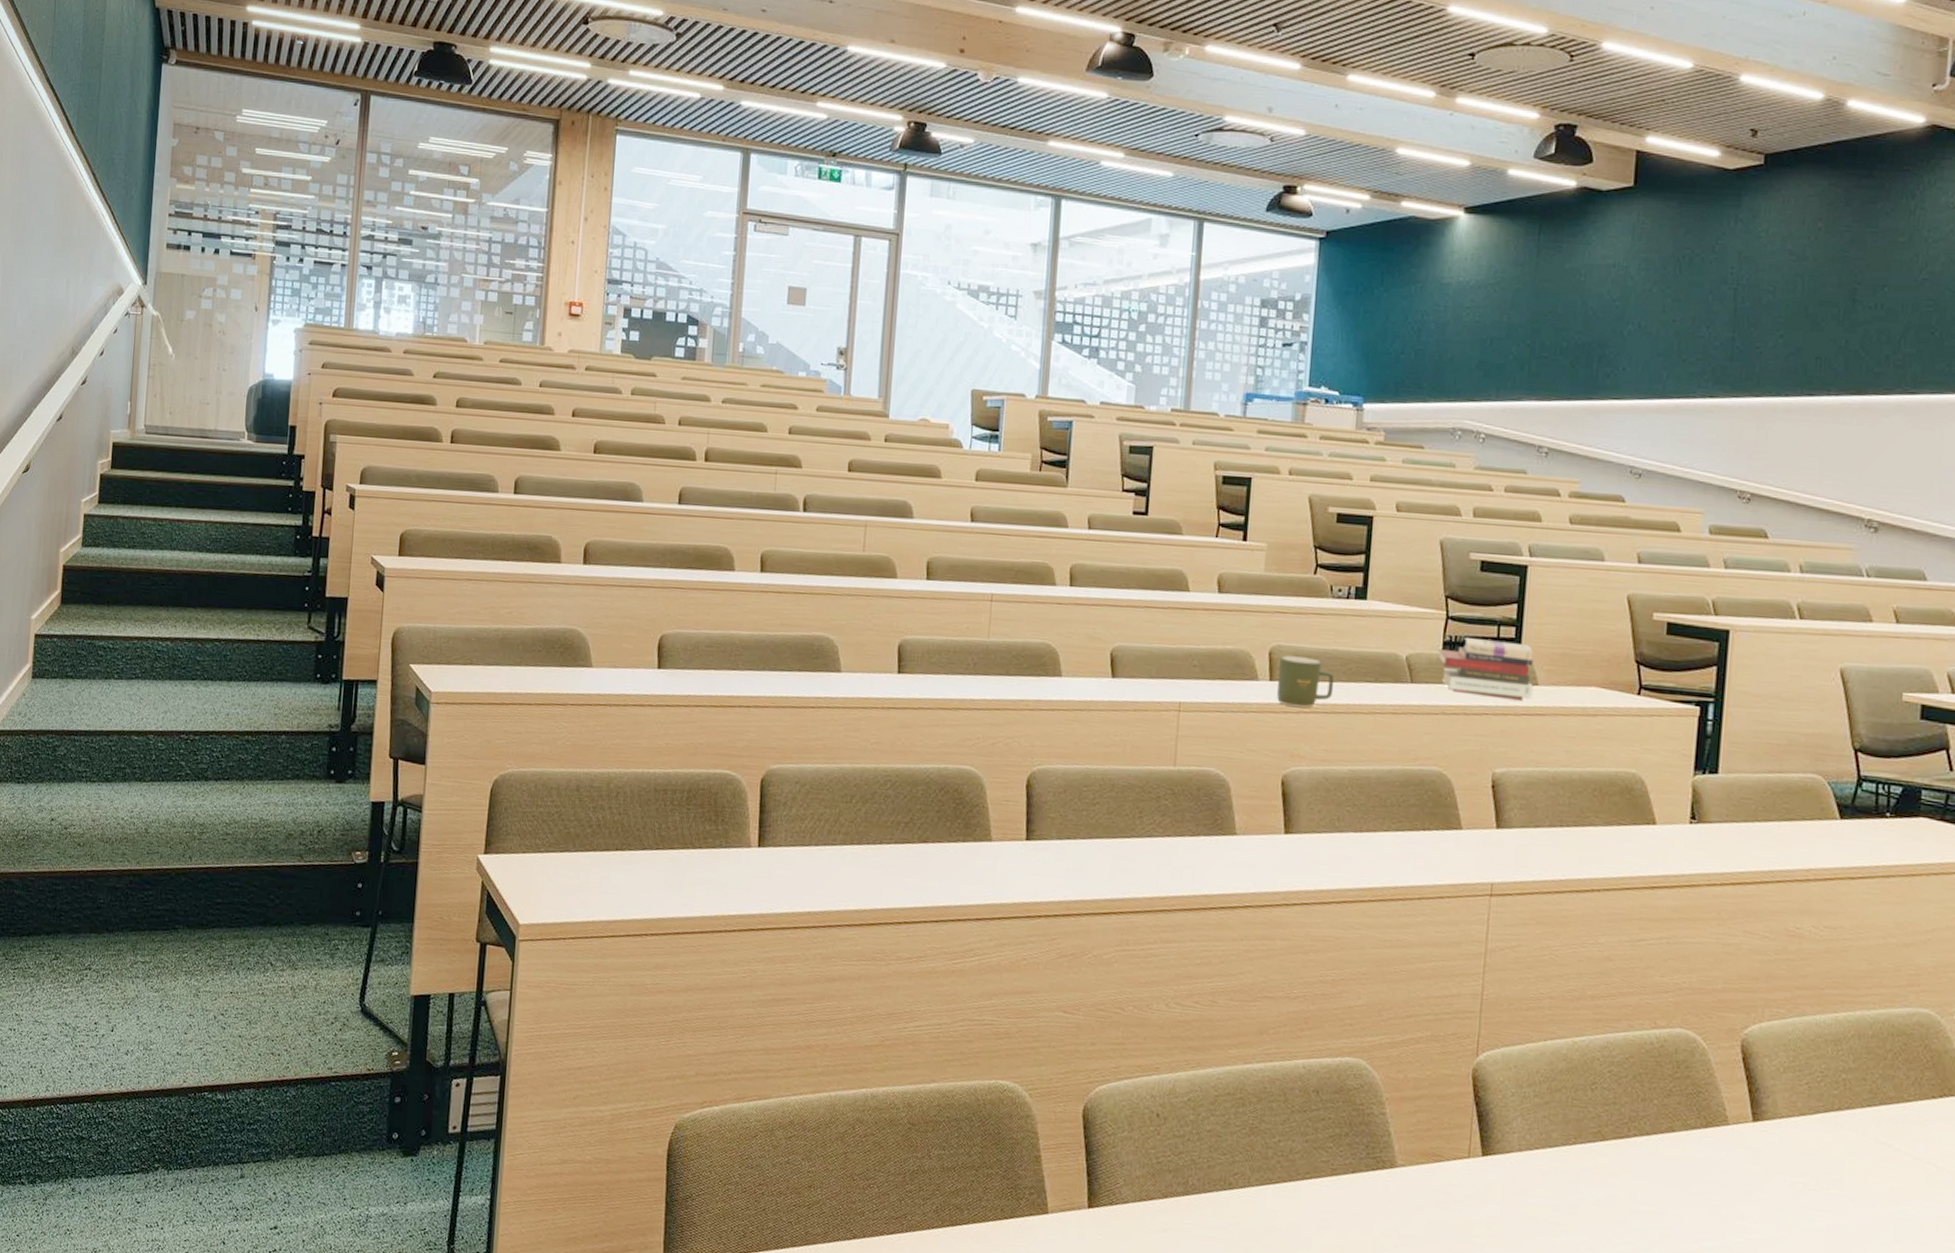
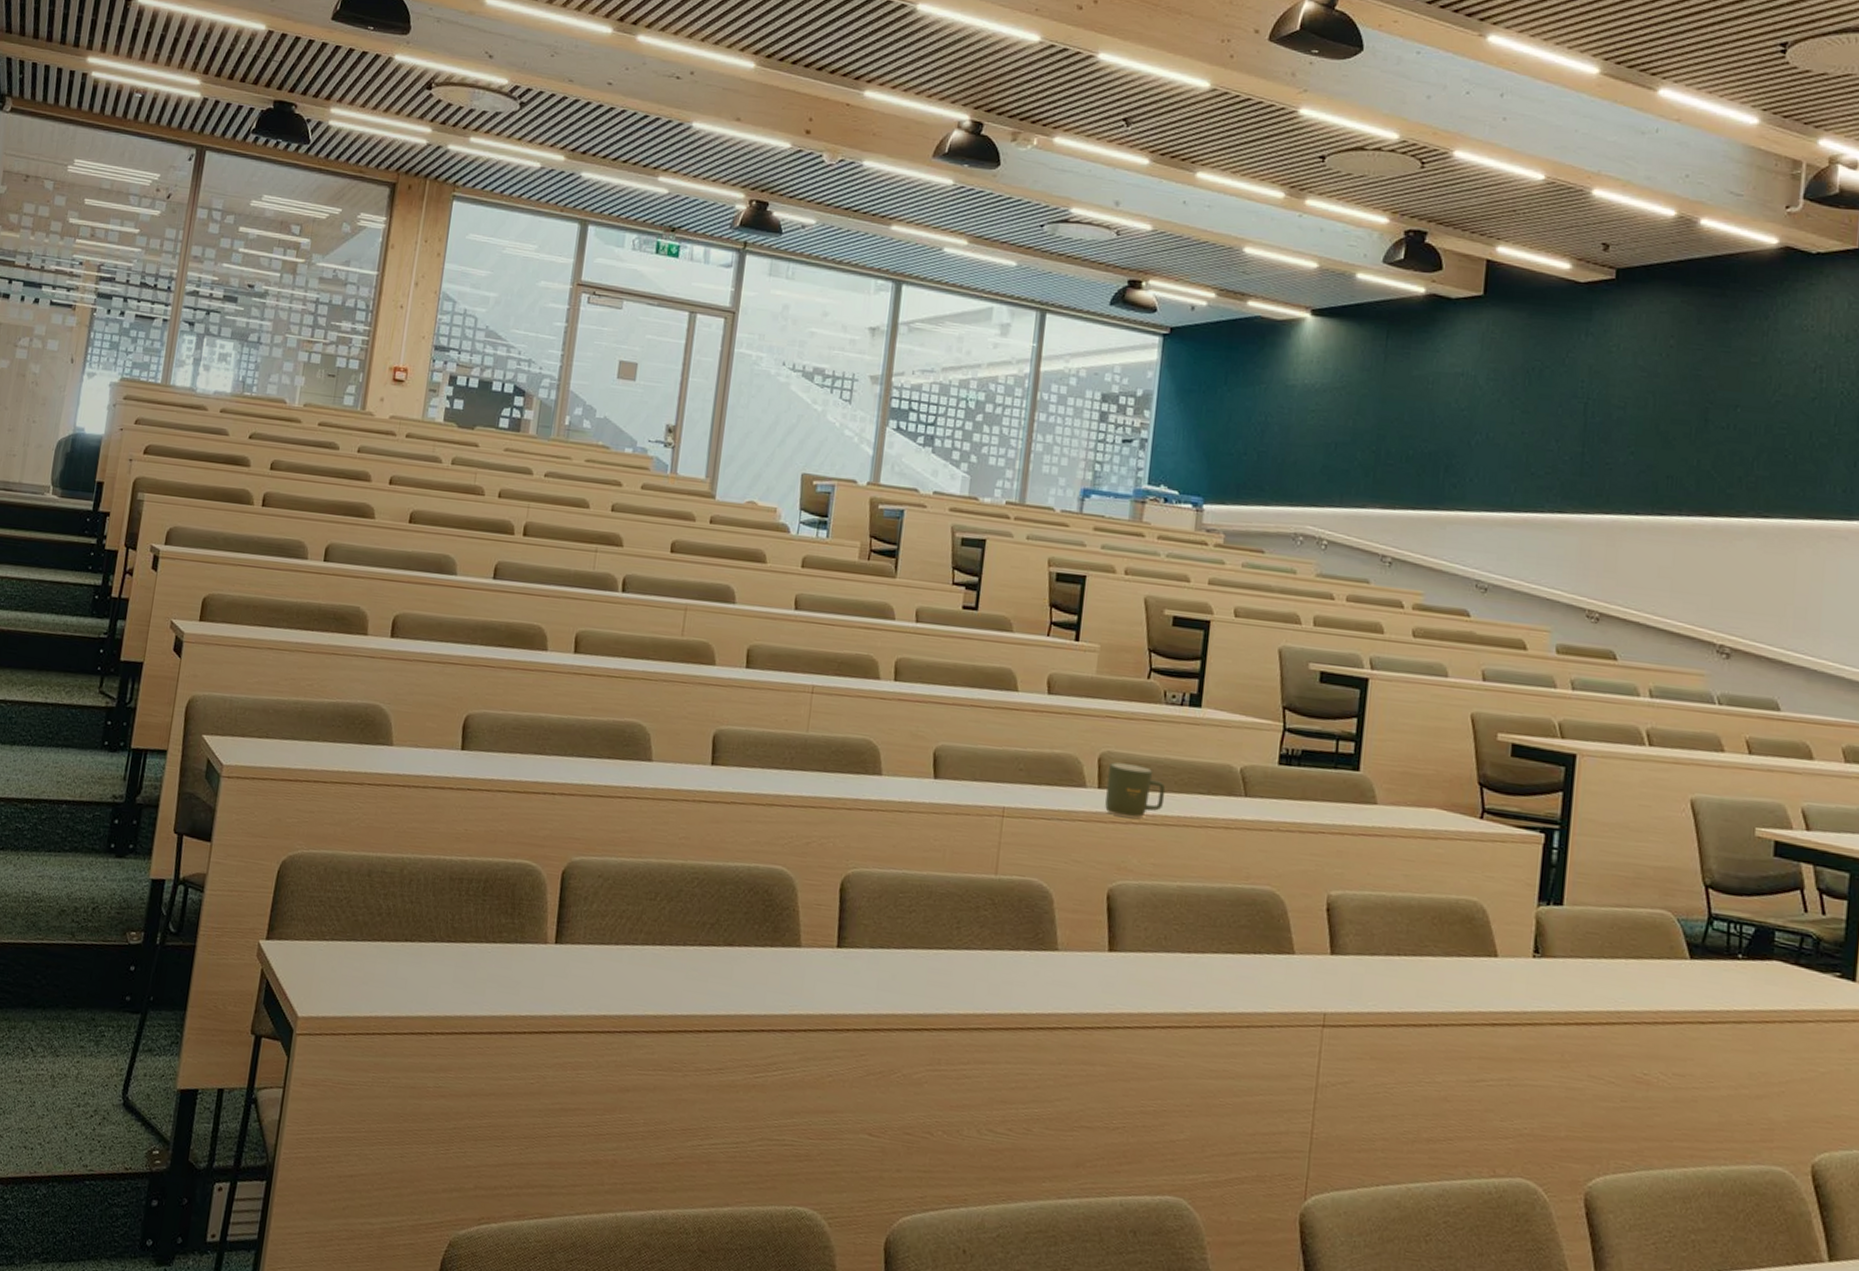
books: present [1438,636,1534,701] -> none [1274,750,1373,821]

